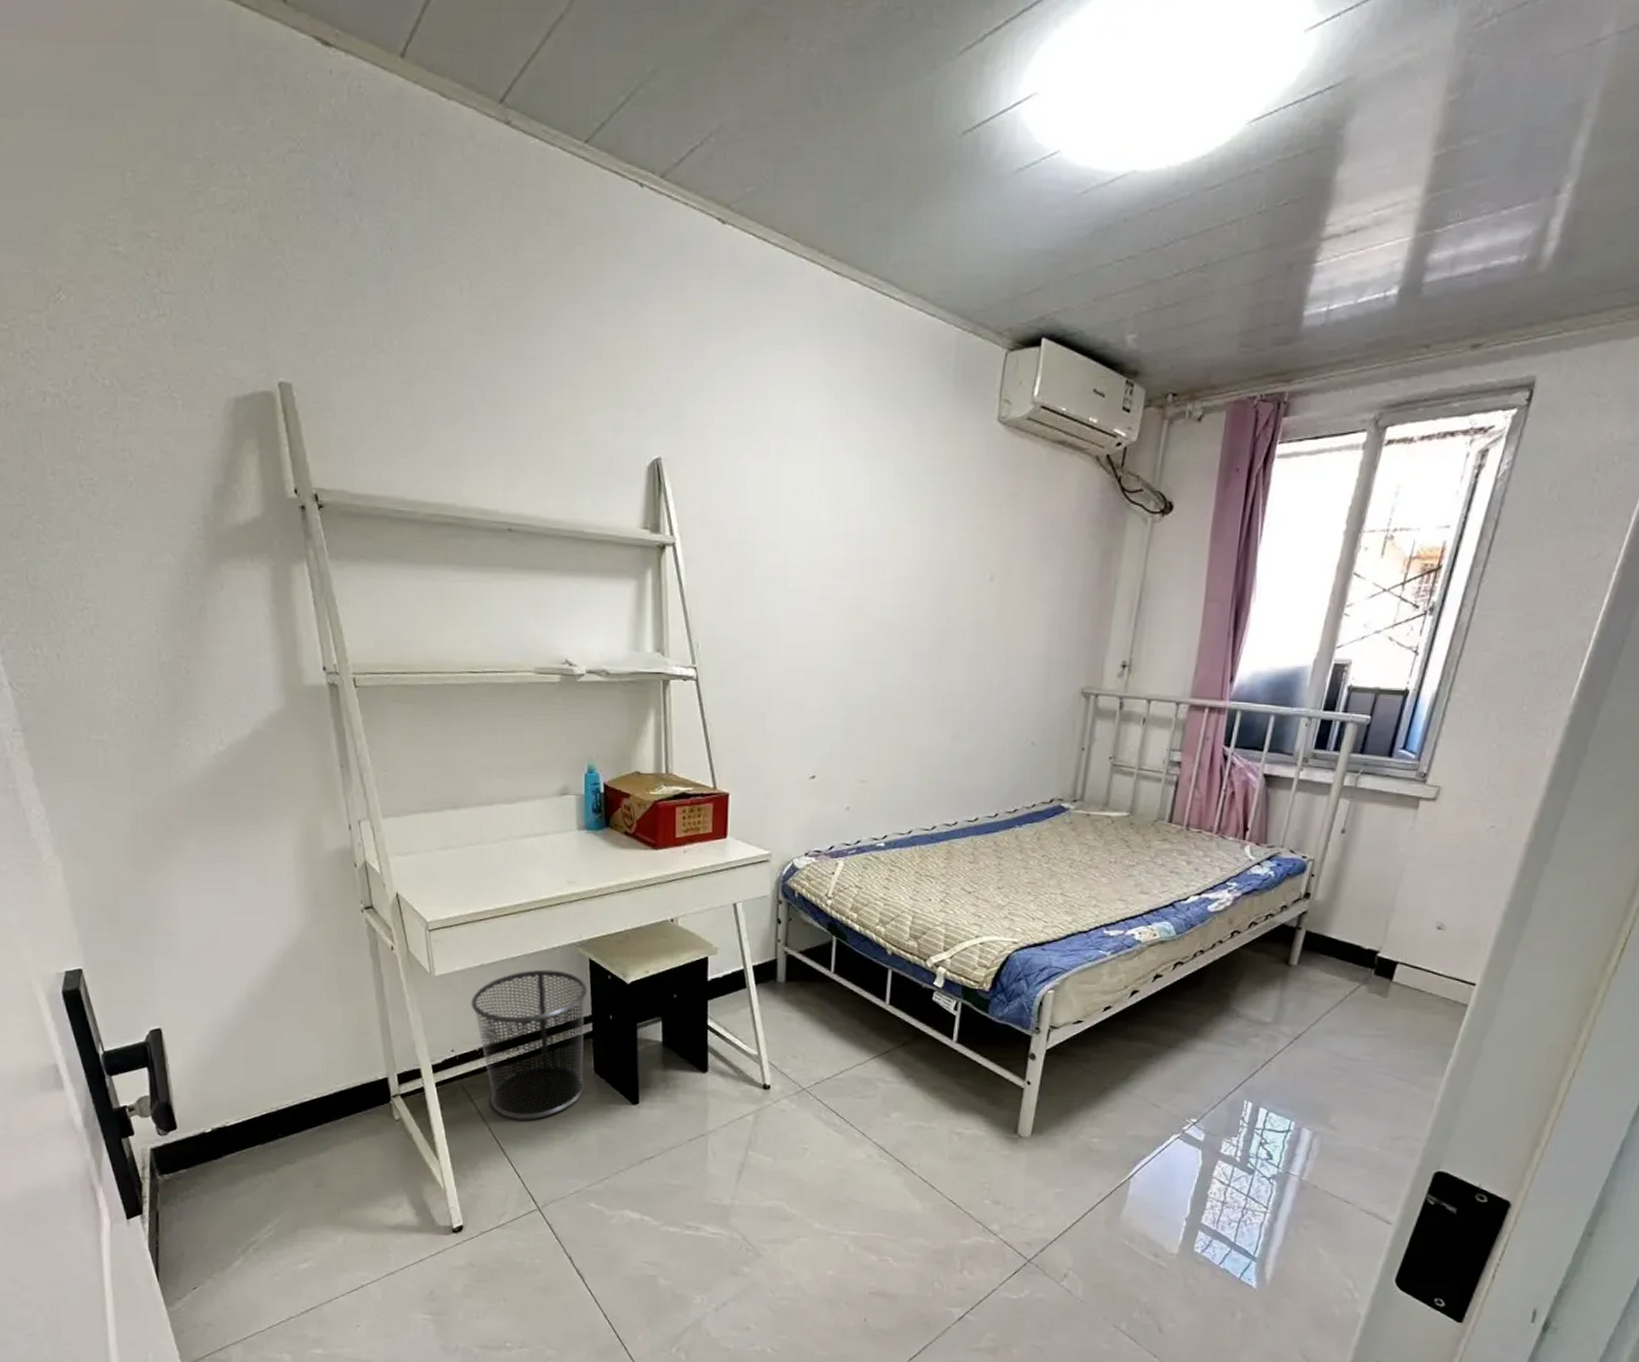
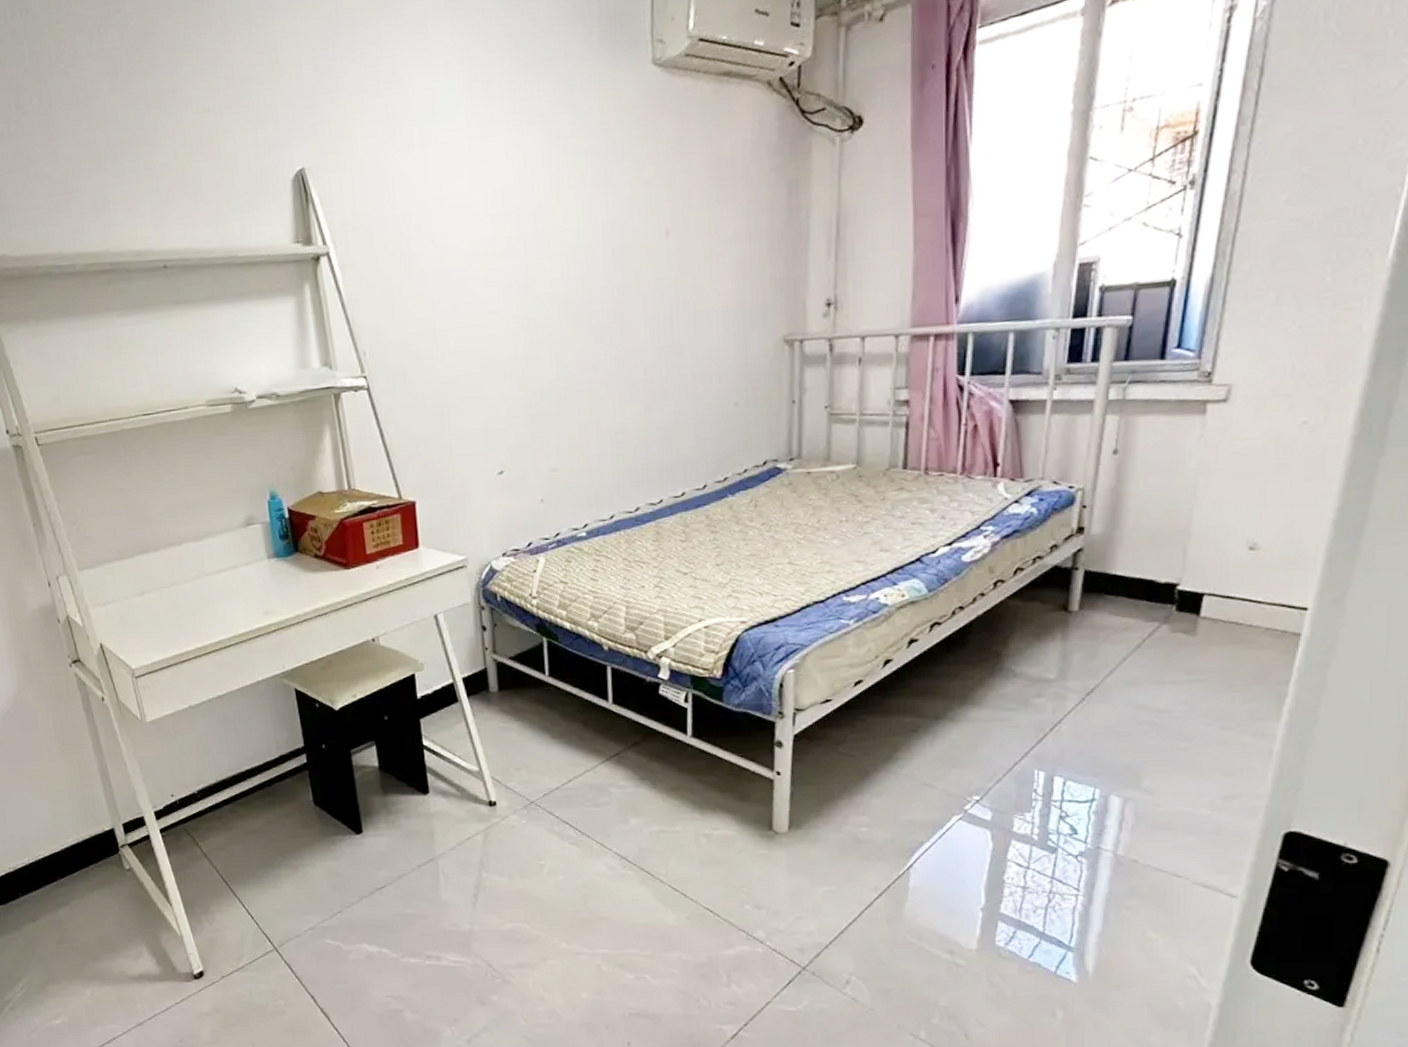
waste bin: present [471,969,588,1119] -> none [184,704,306,859]

